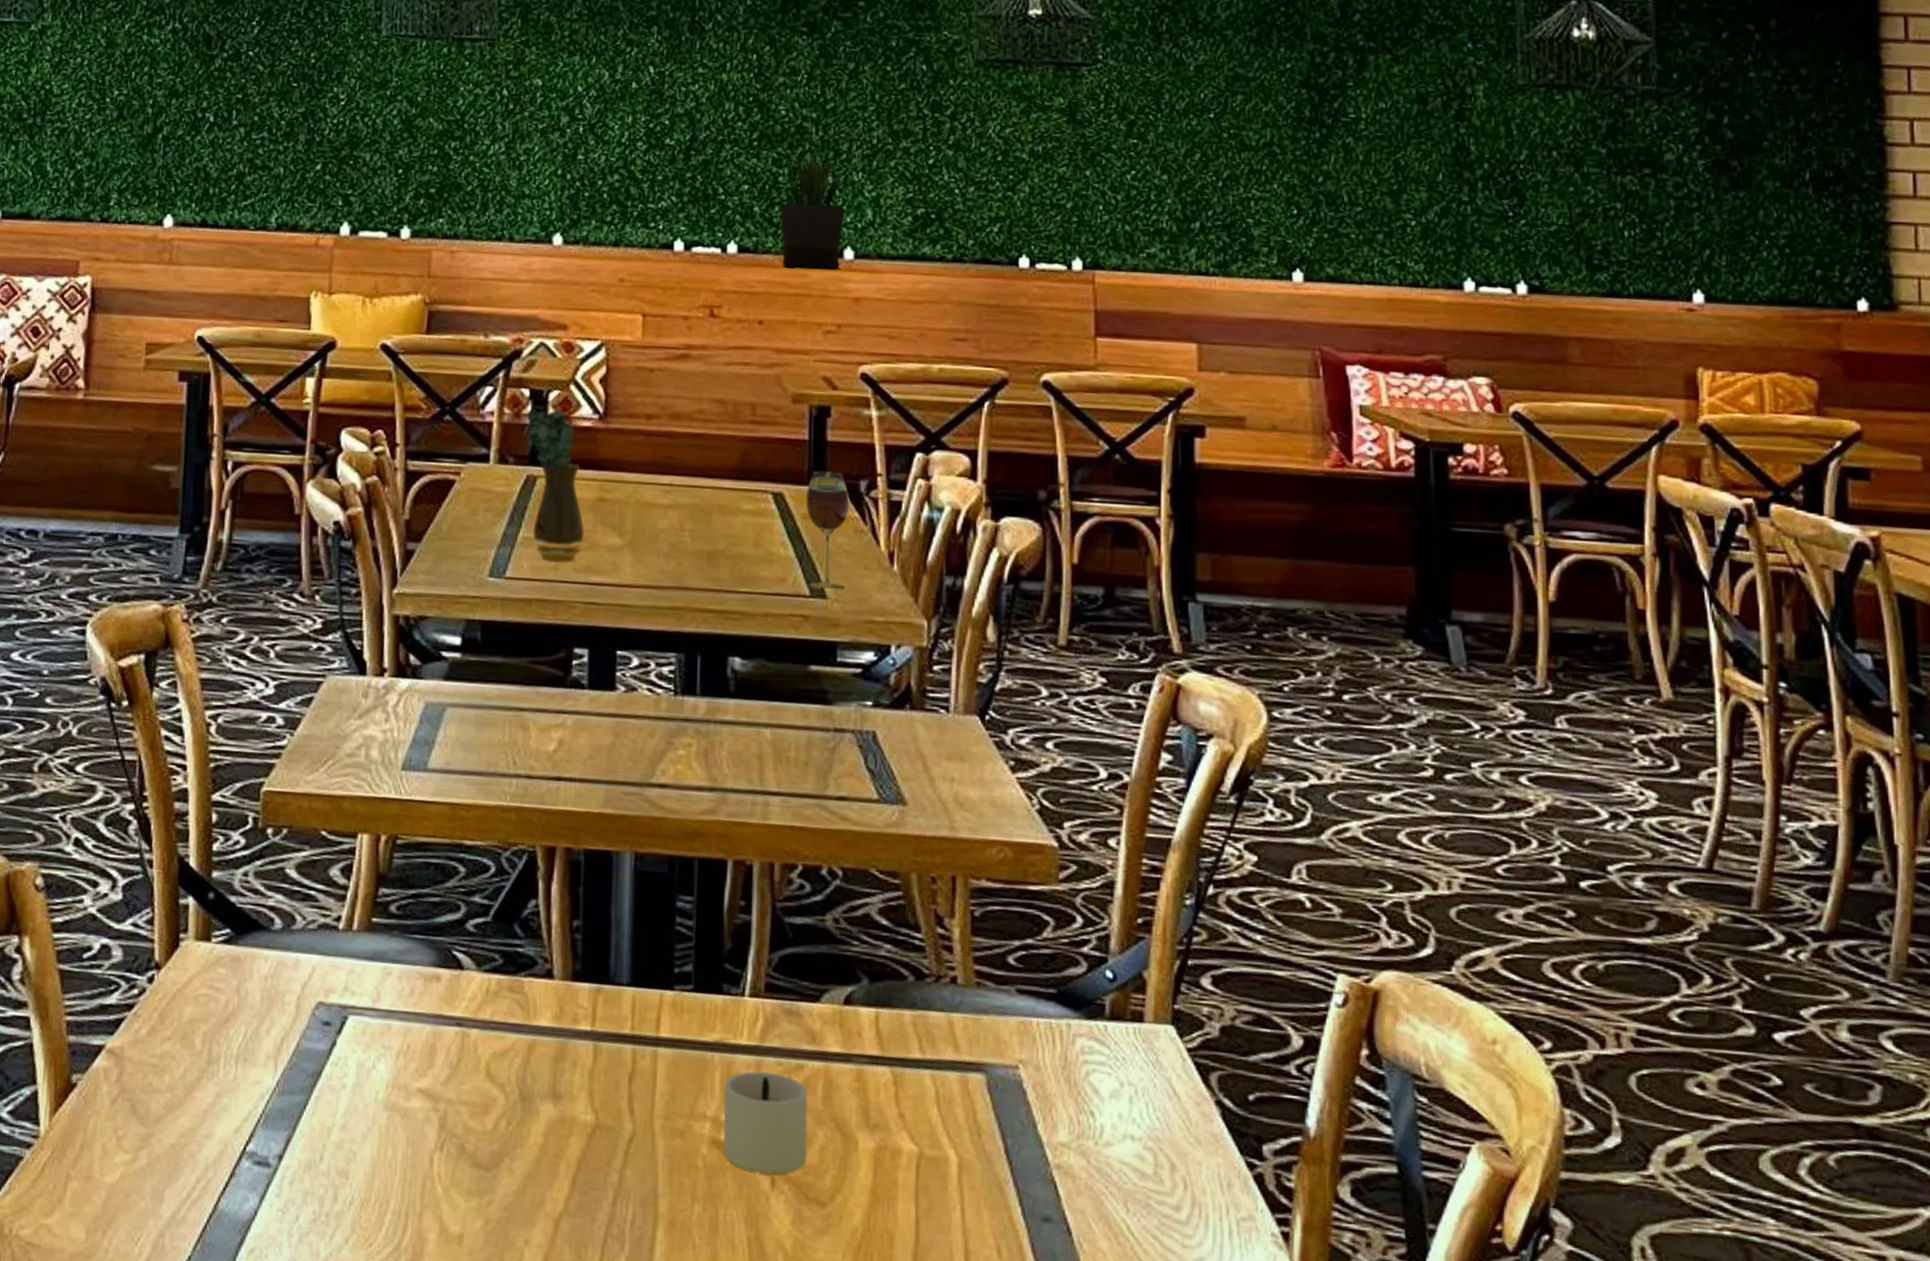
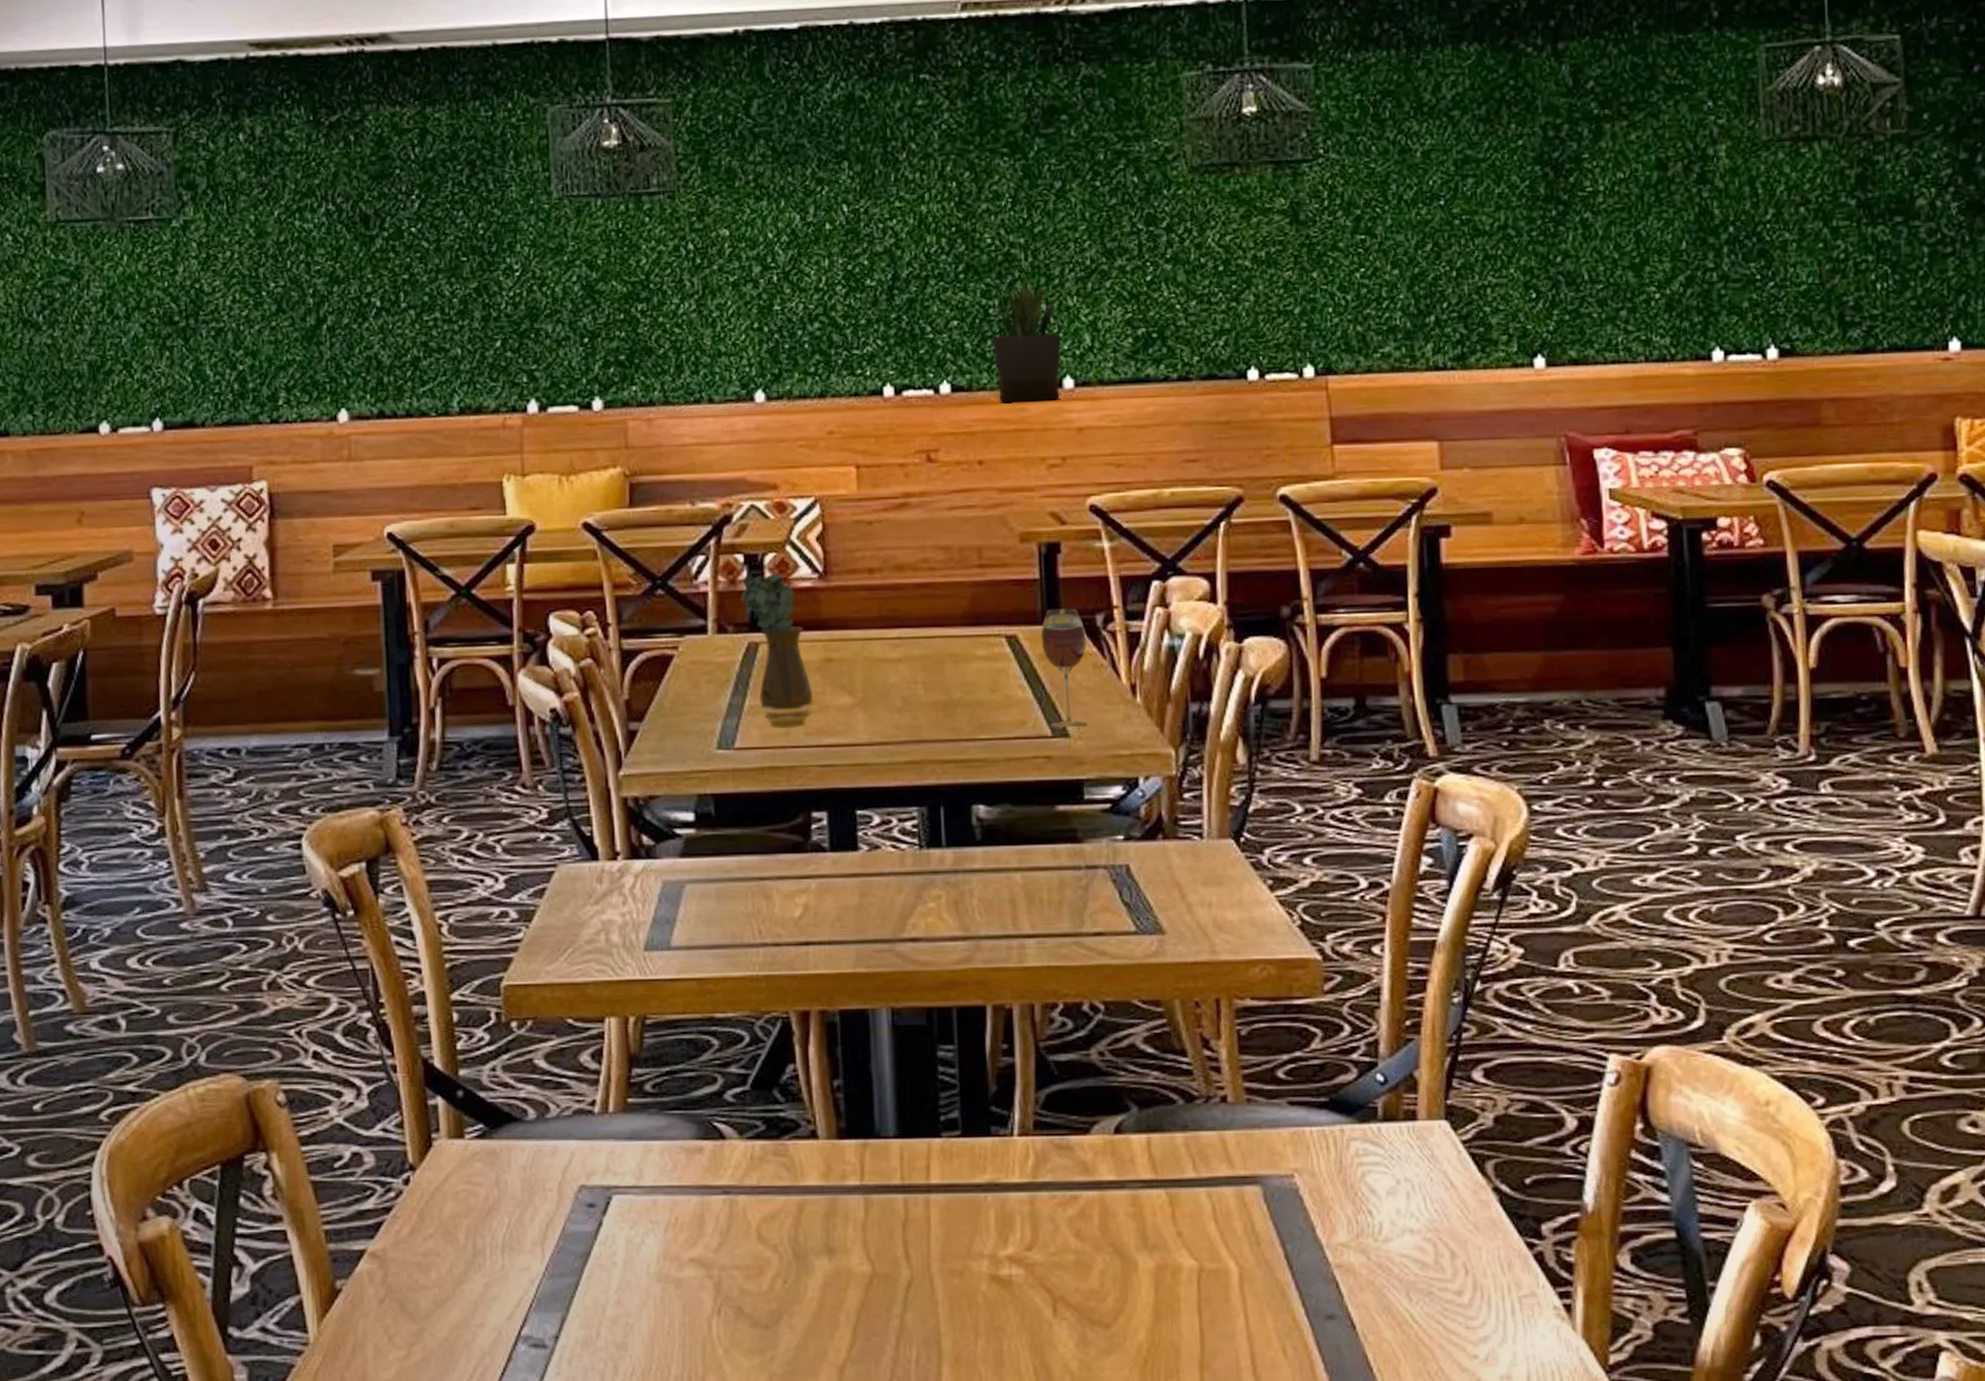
candle: present [723,1071,808,1175] -> none [999,1206,1087,1304]

